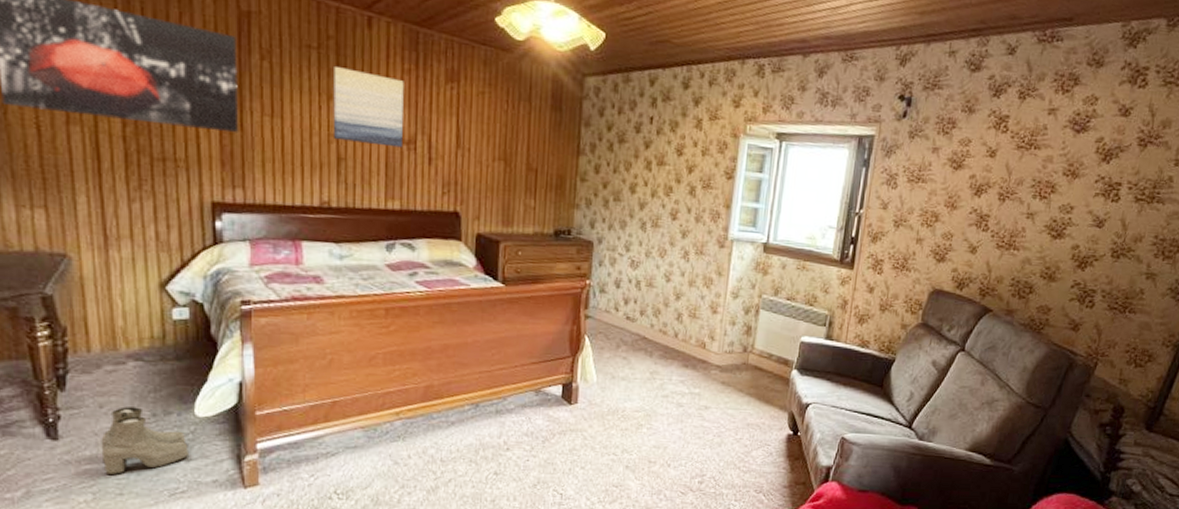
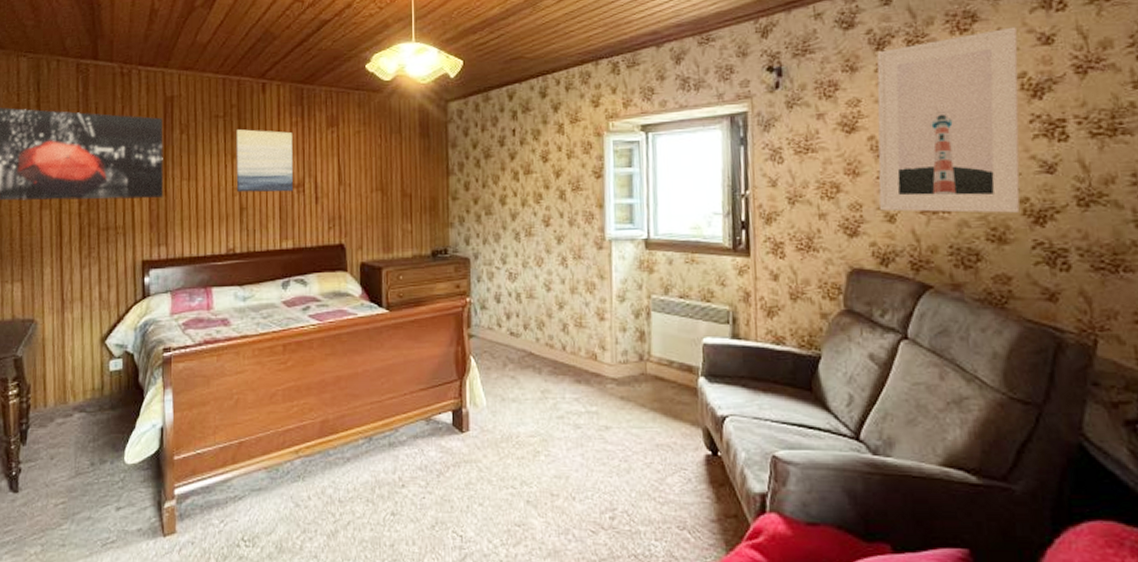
boots: present [101,406,188,476] -> none [50,457,118,526]
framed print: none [965,94,1106,257] -> present [877,26,1020,213]

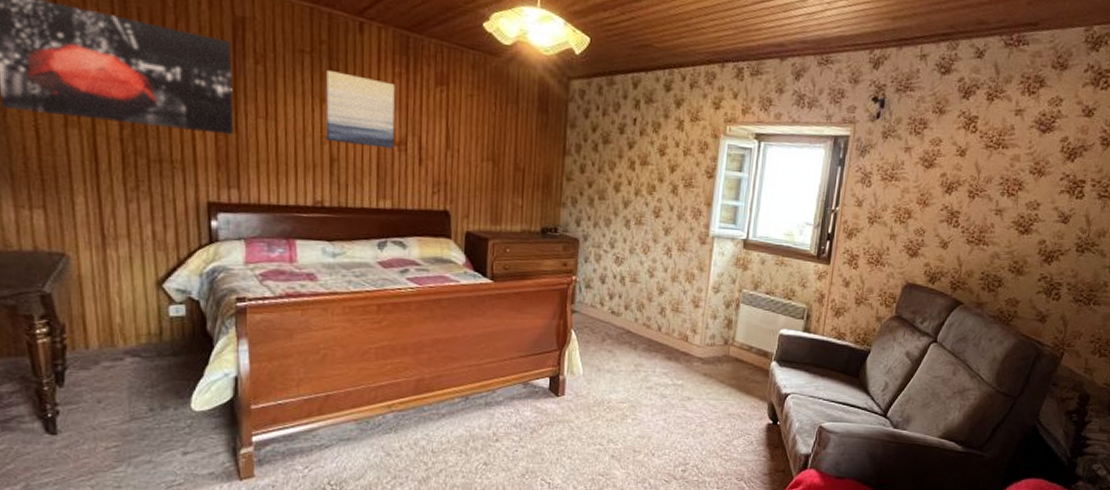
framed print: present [877,26,1020,213] -> none [937,96,1070,251]

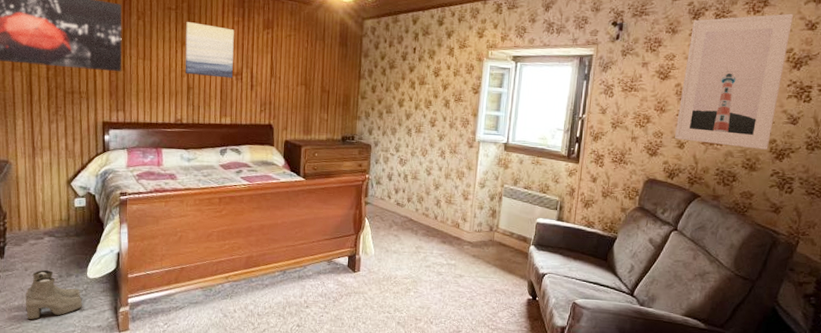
boots: none [99,401,185,469] -> present [25,270,82,320]
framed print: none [937,96,1070,251] -> present [674,13,793,150]

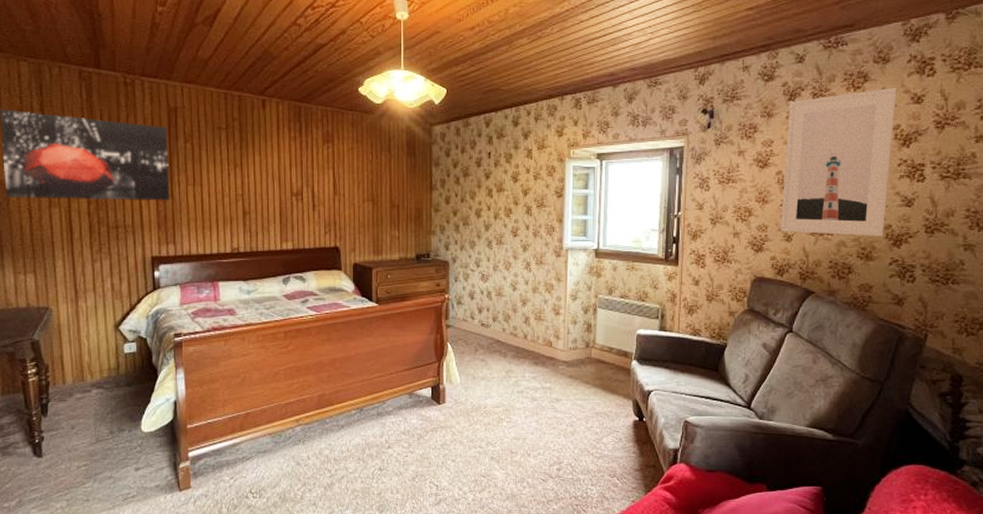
boots: present [25,270,82,320] -> none [73,427,137,485]
wall art: present [185,22,234,78] -> none [238,141,292,199]

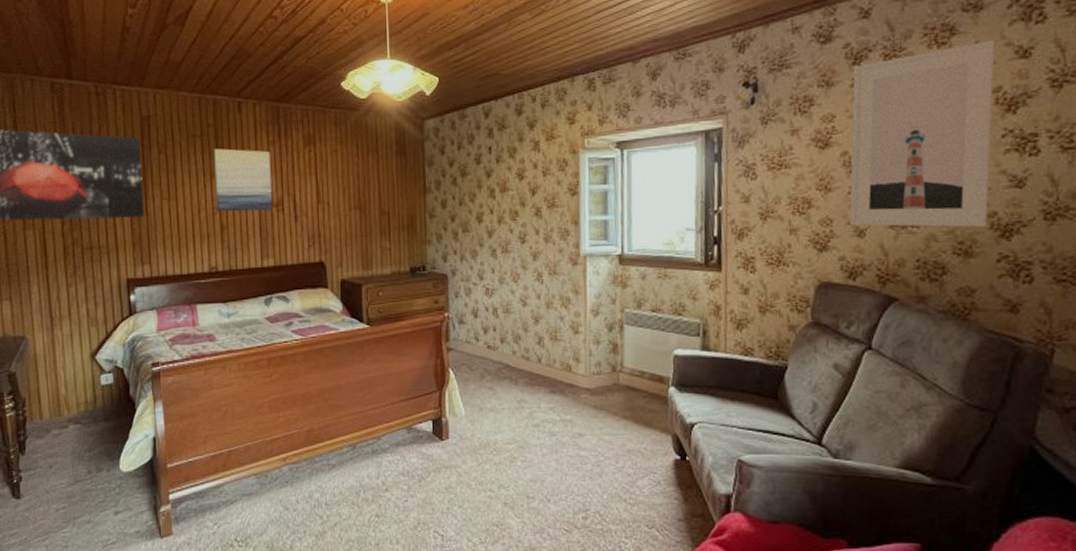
wall art: none [238,141,292,199] -> present [214,148,272,212]

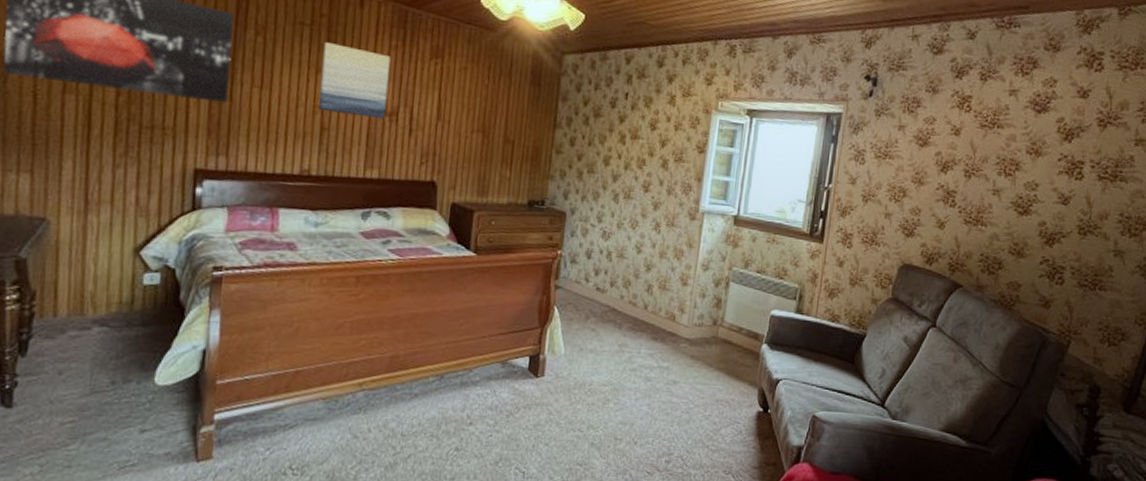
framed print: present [849,39,995,227] -> none [933,77,1064,233]

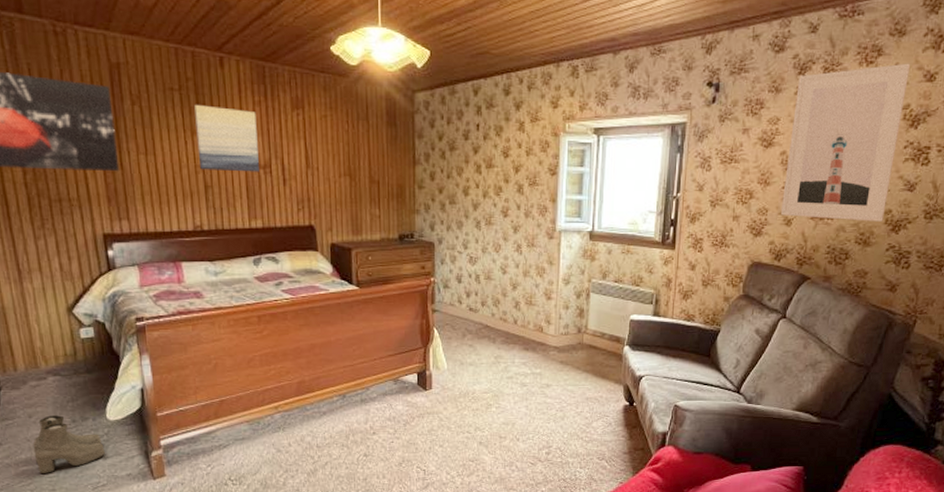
boots: none [54,373,144,446] -> present [32,415,105,475]
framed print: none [933,77,1064,233] -> present [780,63,910,222]

